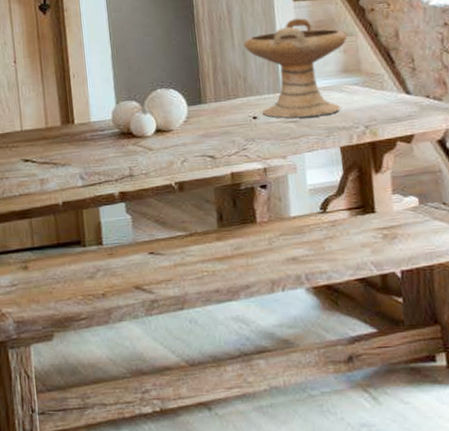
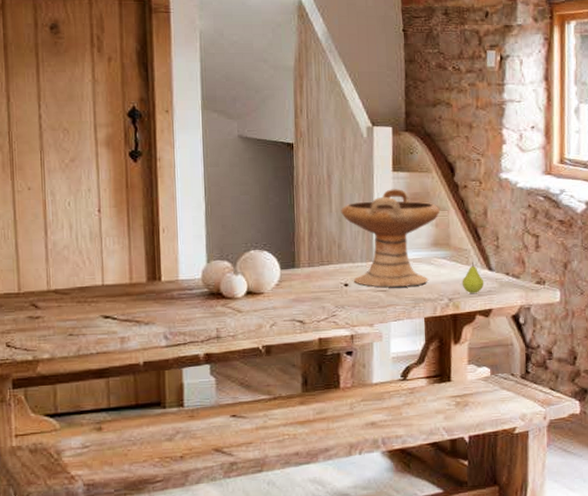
fruit: none [377,85,403,119] -> present [462,261,484,293]

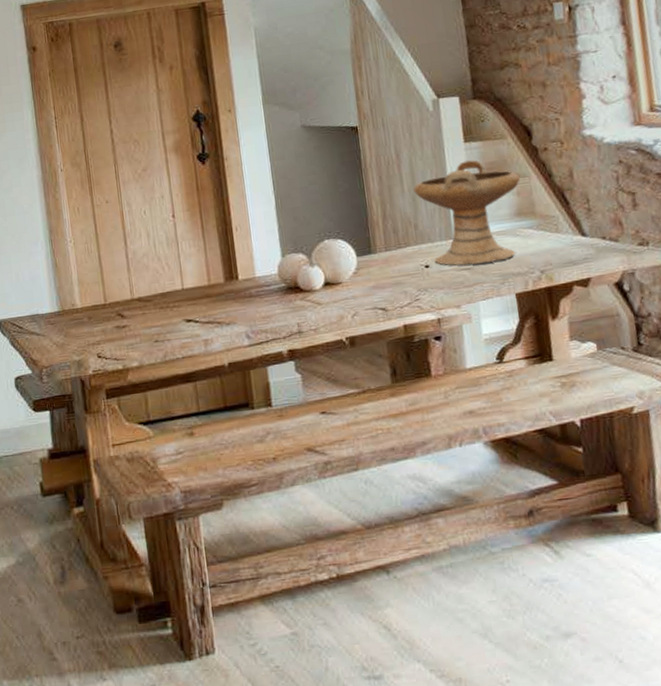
fruit: present [462,261,484,293] -> none [553,228,579,263]

